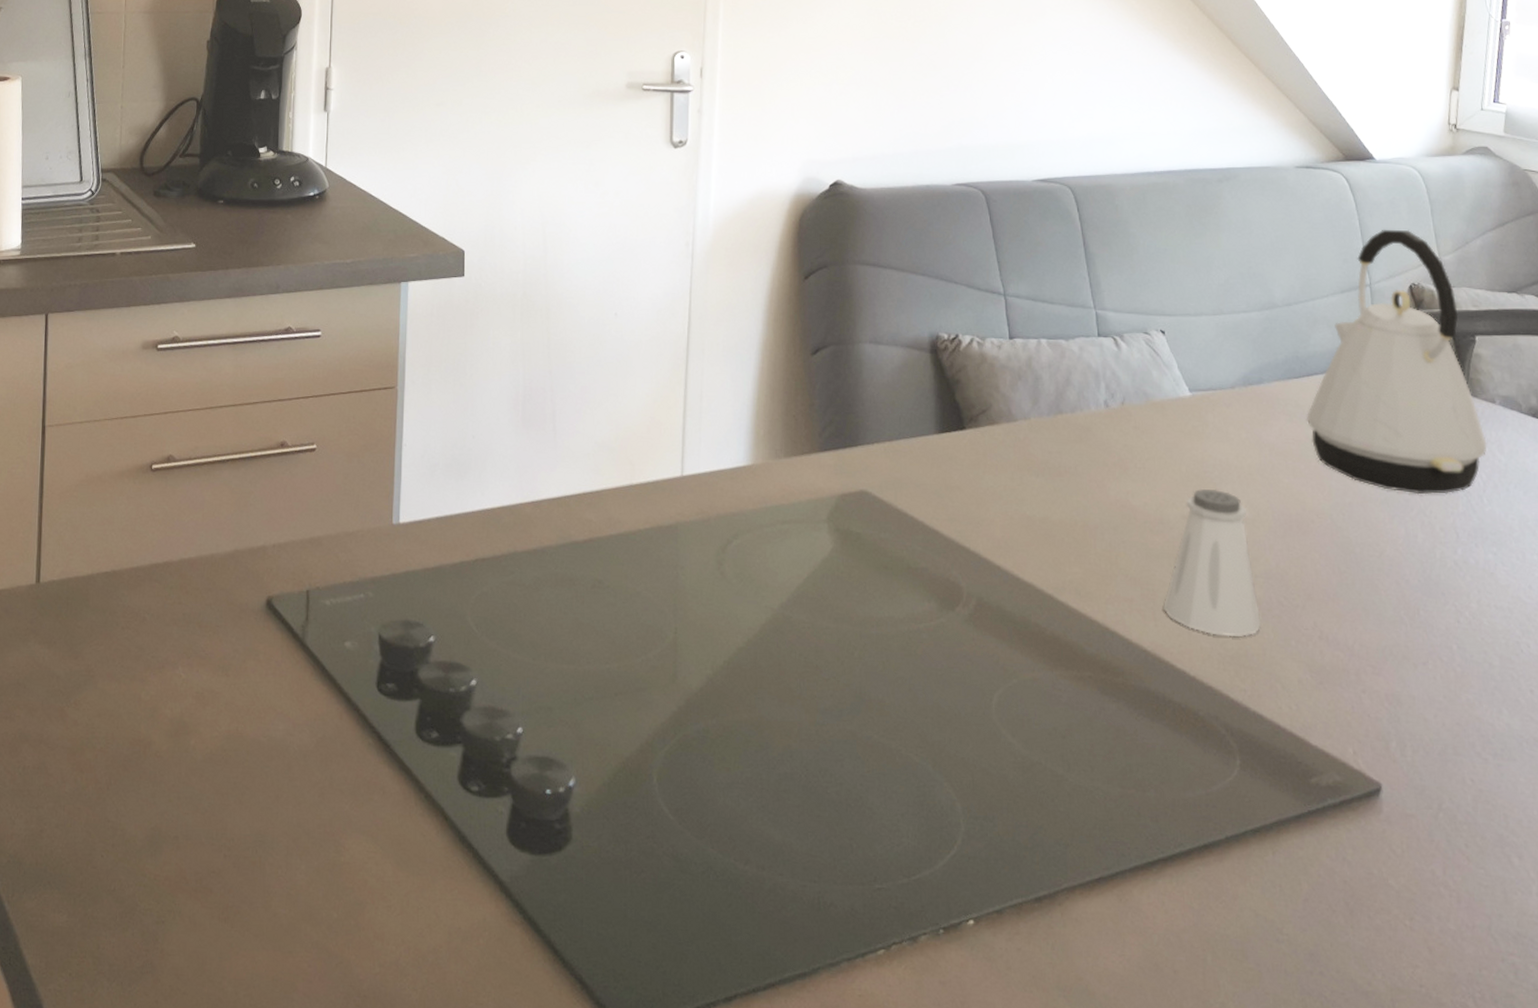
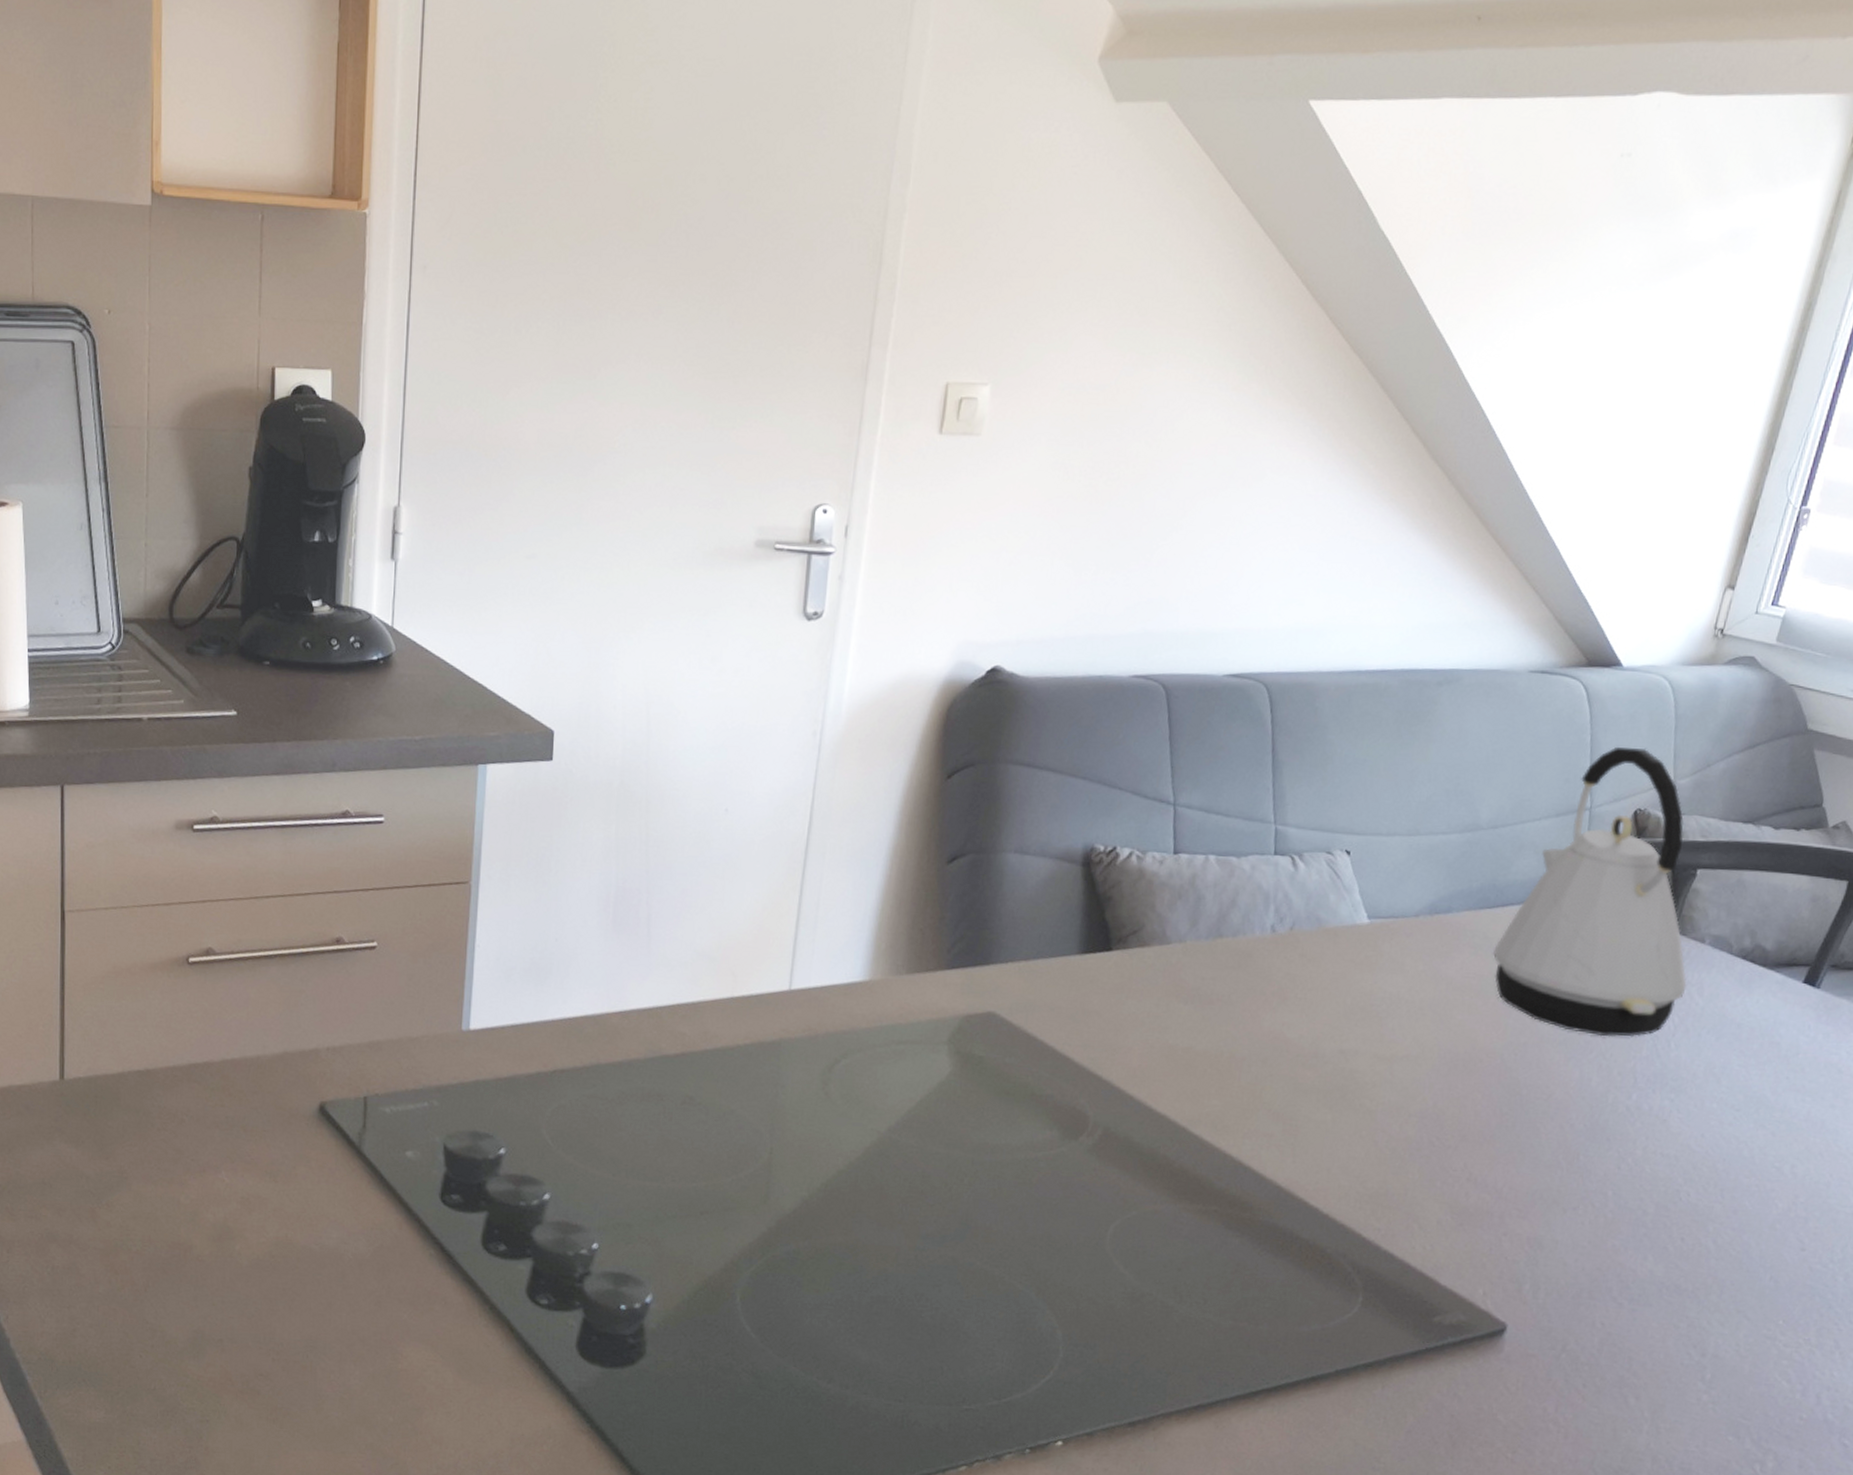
saltshaker: present [1162,489,1262,637] -> none [1304,1023,1412,1176]

